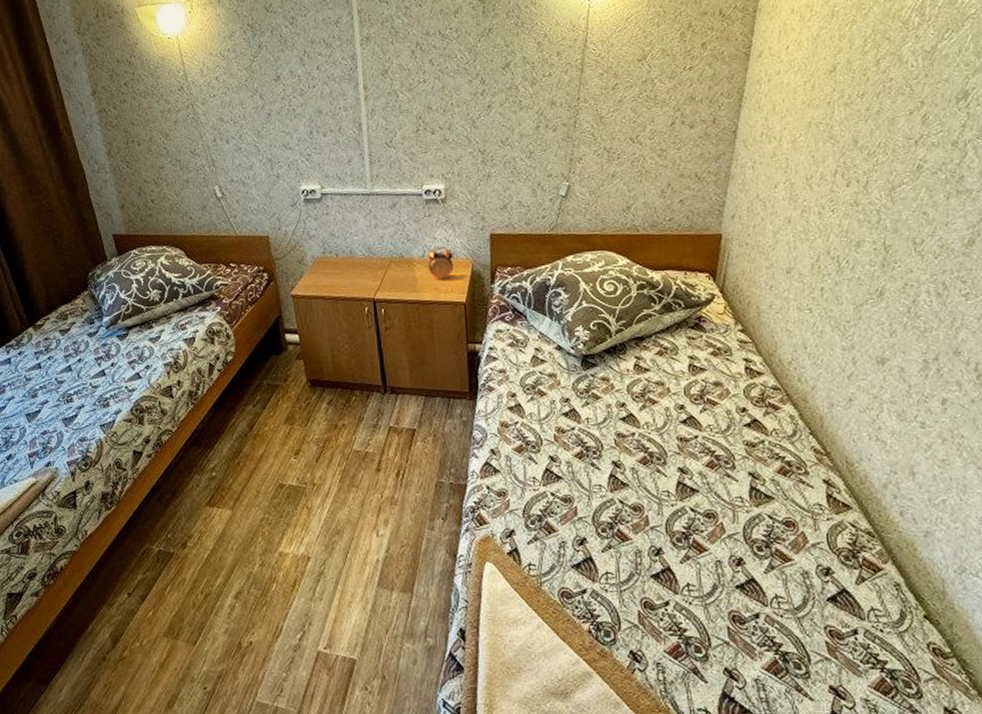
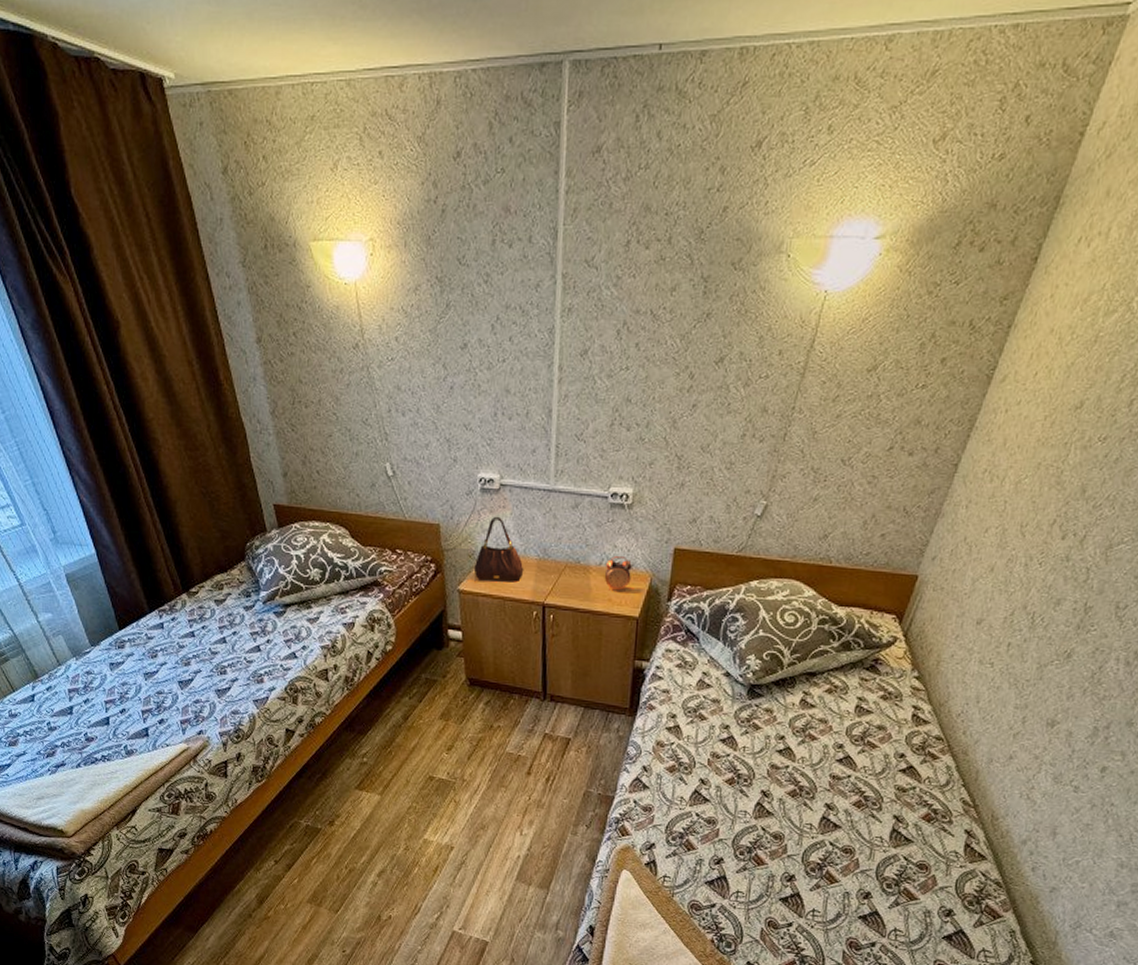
handbag: none [304,222,352,284] -> present [473,516,524,583]

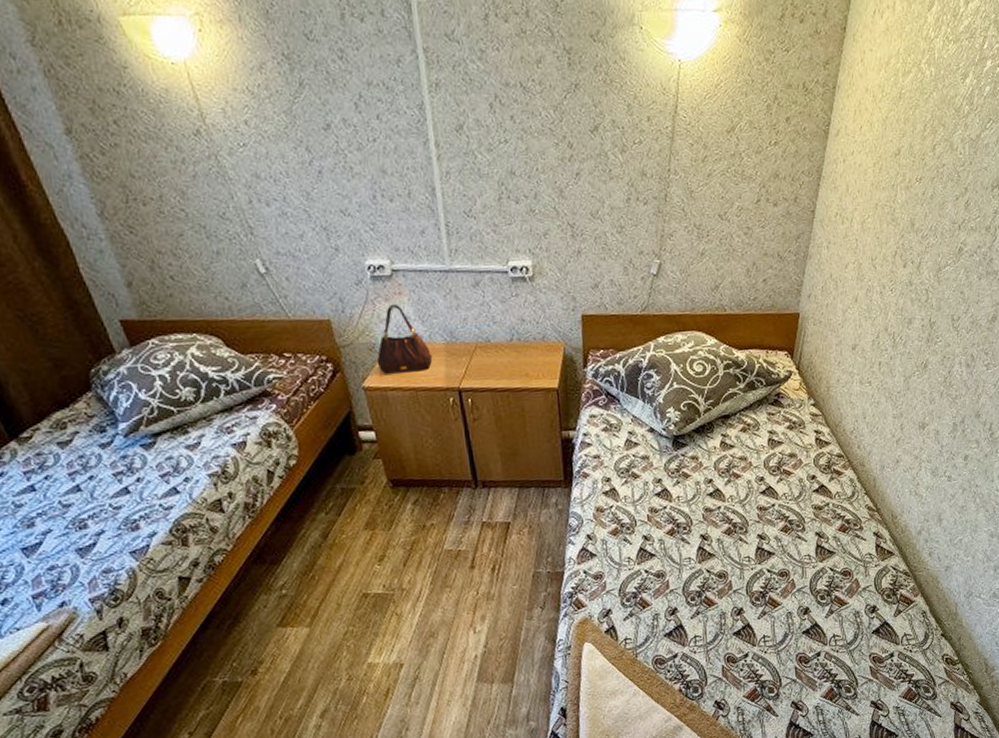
alarm clock: present [604,556,632,592] -> none [517,329,545,366]

